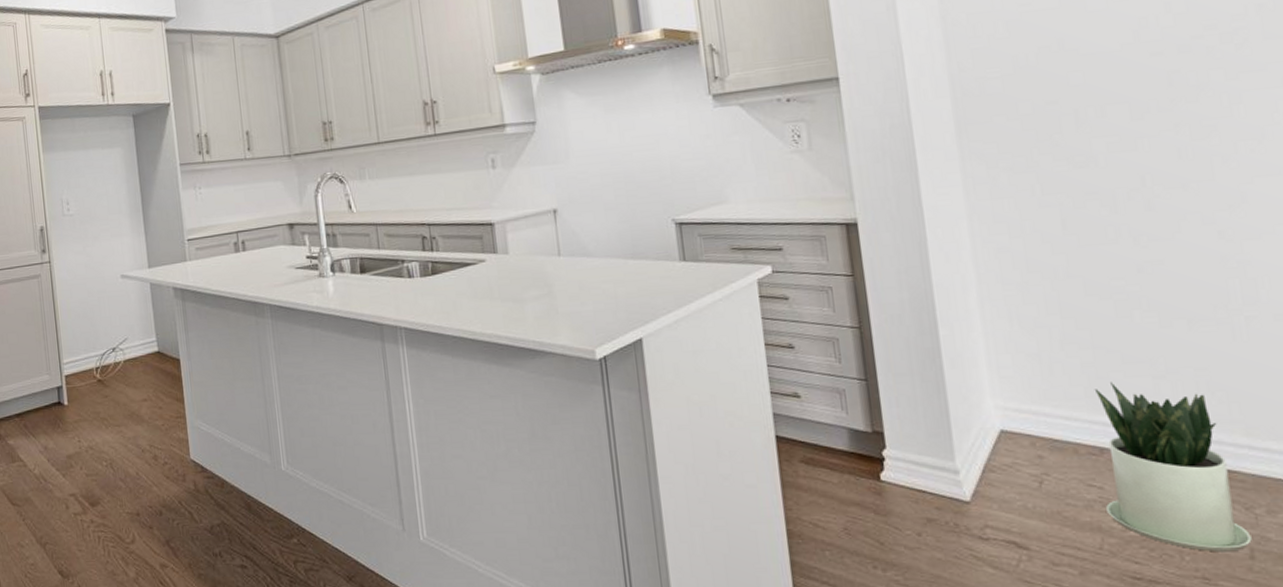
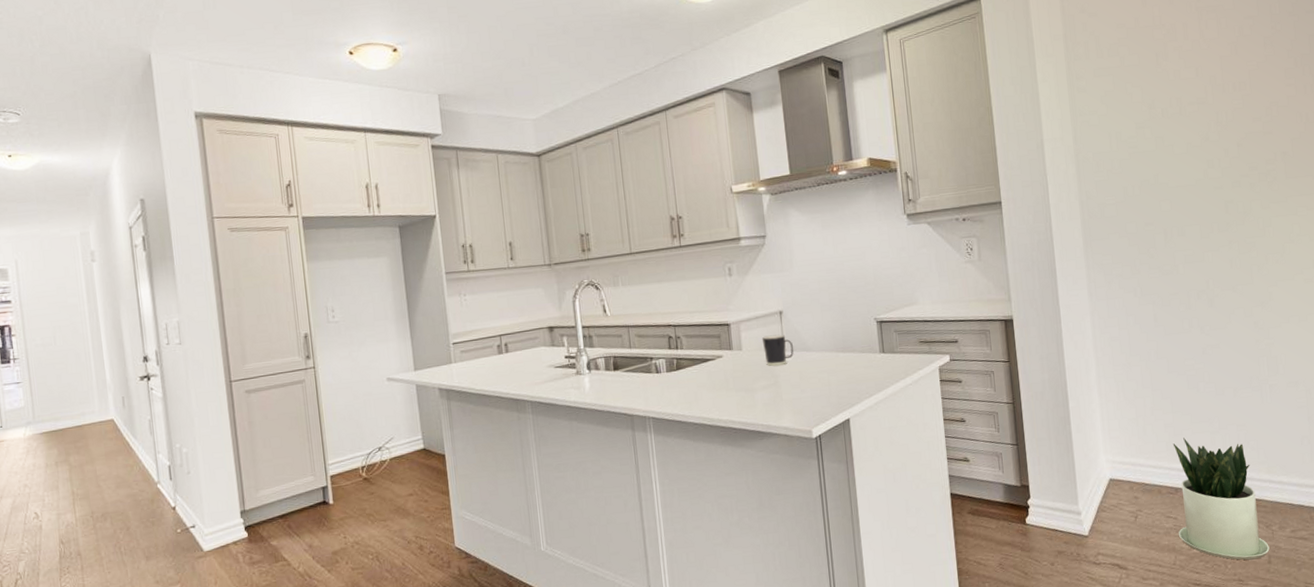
mug: none [532,236,572,273] -> present [761,334,794,366]

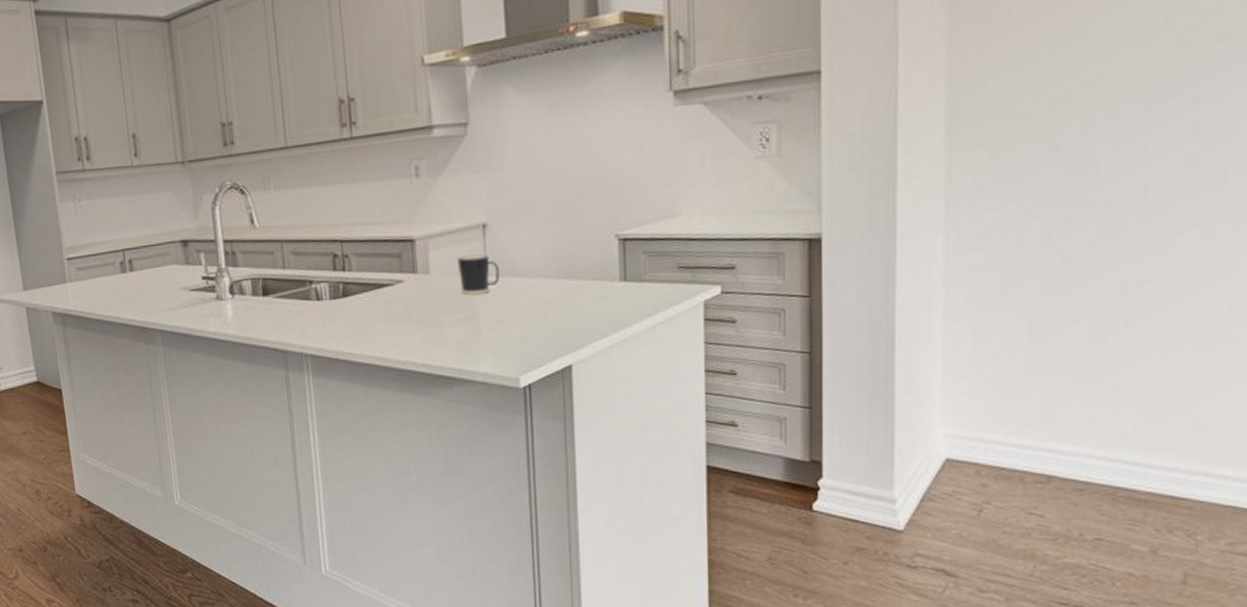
planter: present [1172,438,1270,560] -> none [1042,408,1188,578]

